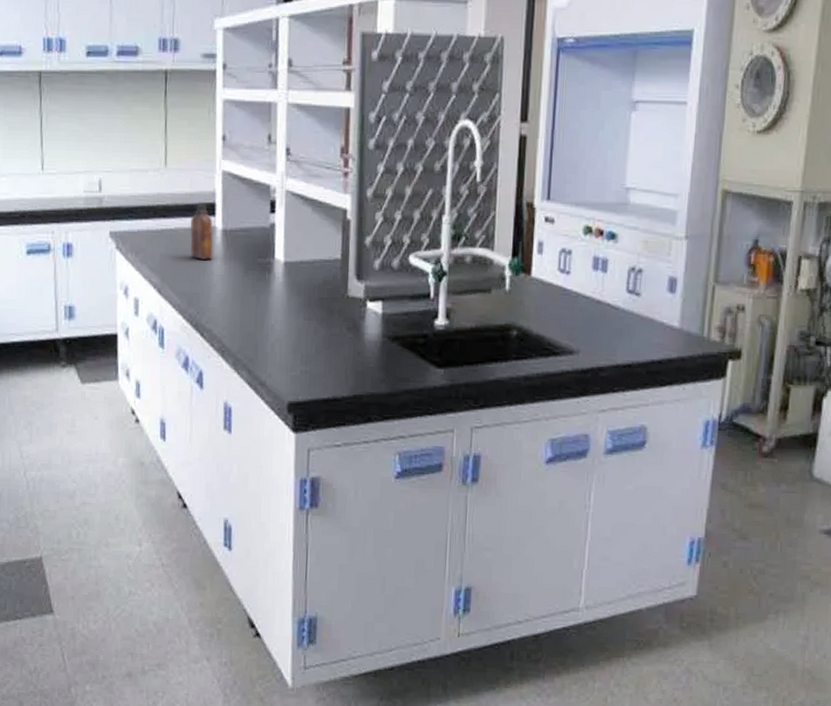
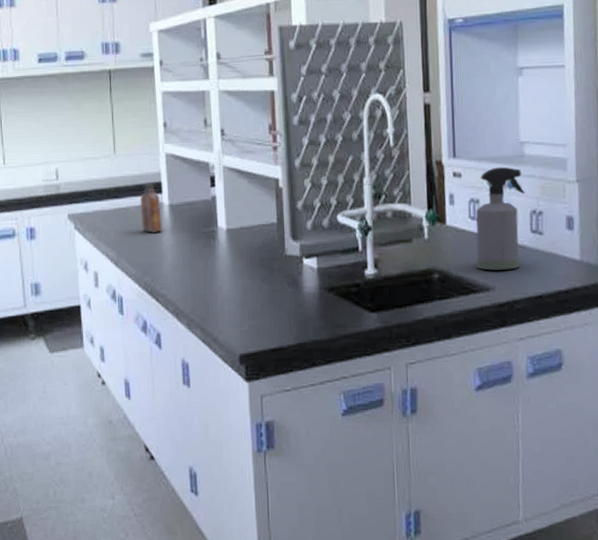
spray bottle: none [561,214,625,332] -> present [476,166,525,270]

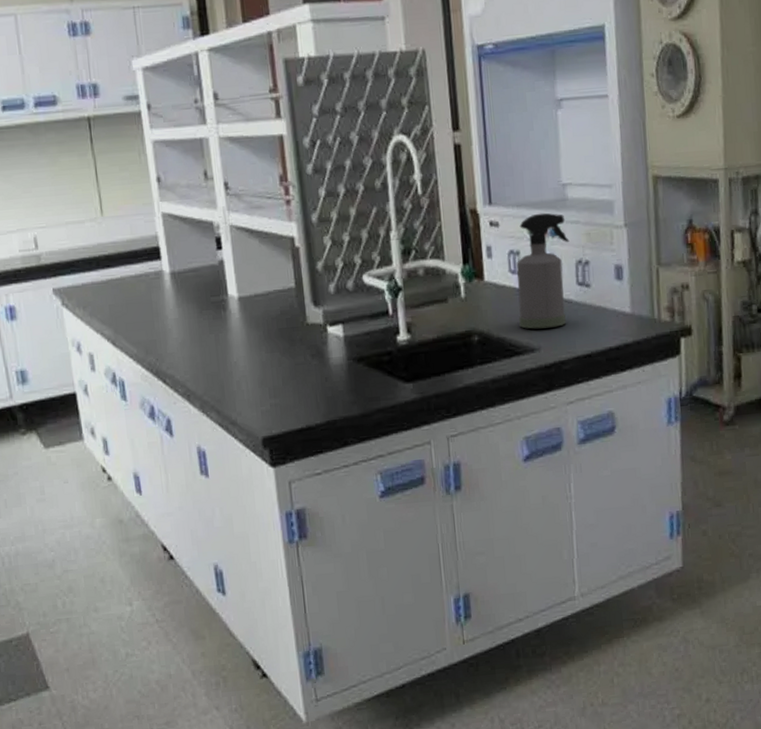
flask: present [140,184,162,233] -> none [136,249,165,306]

